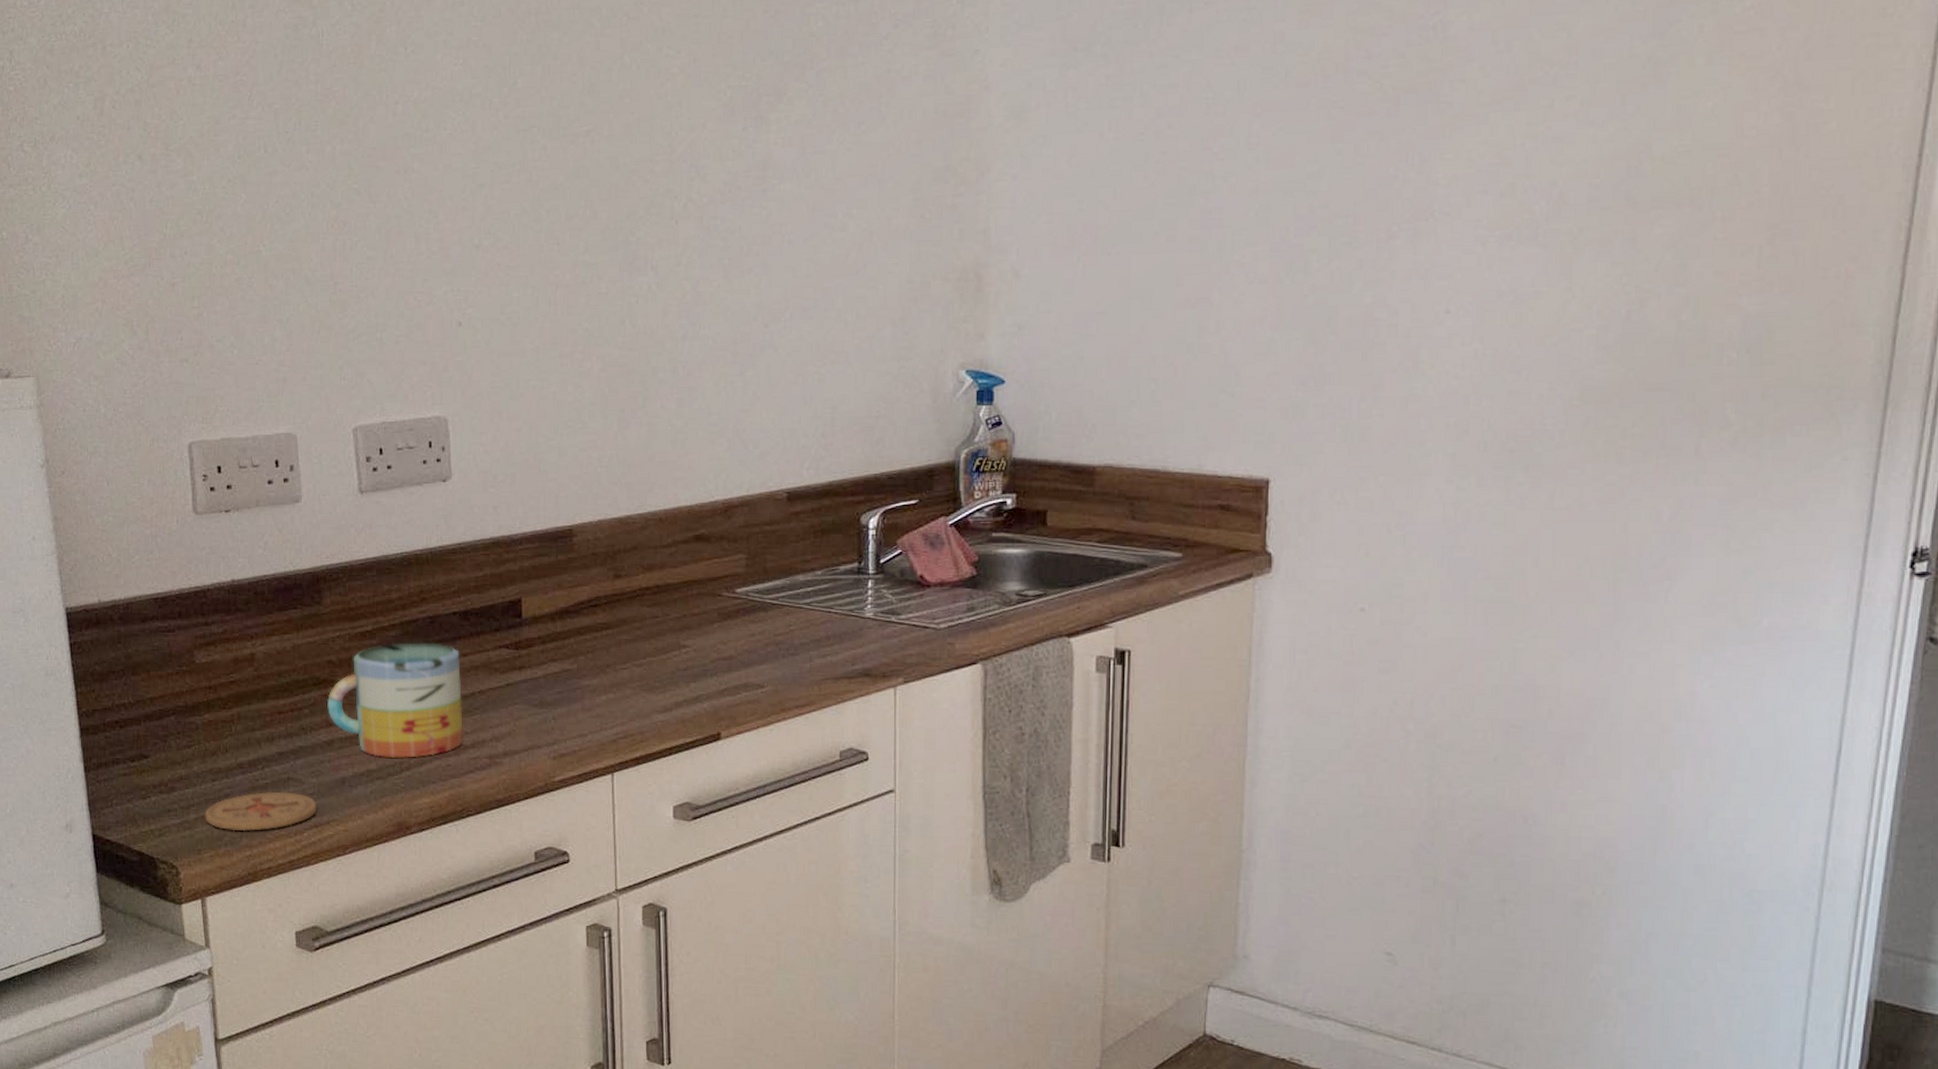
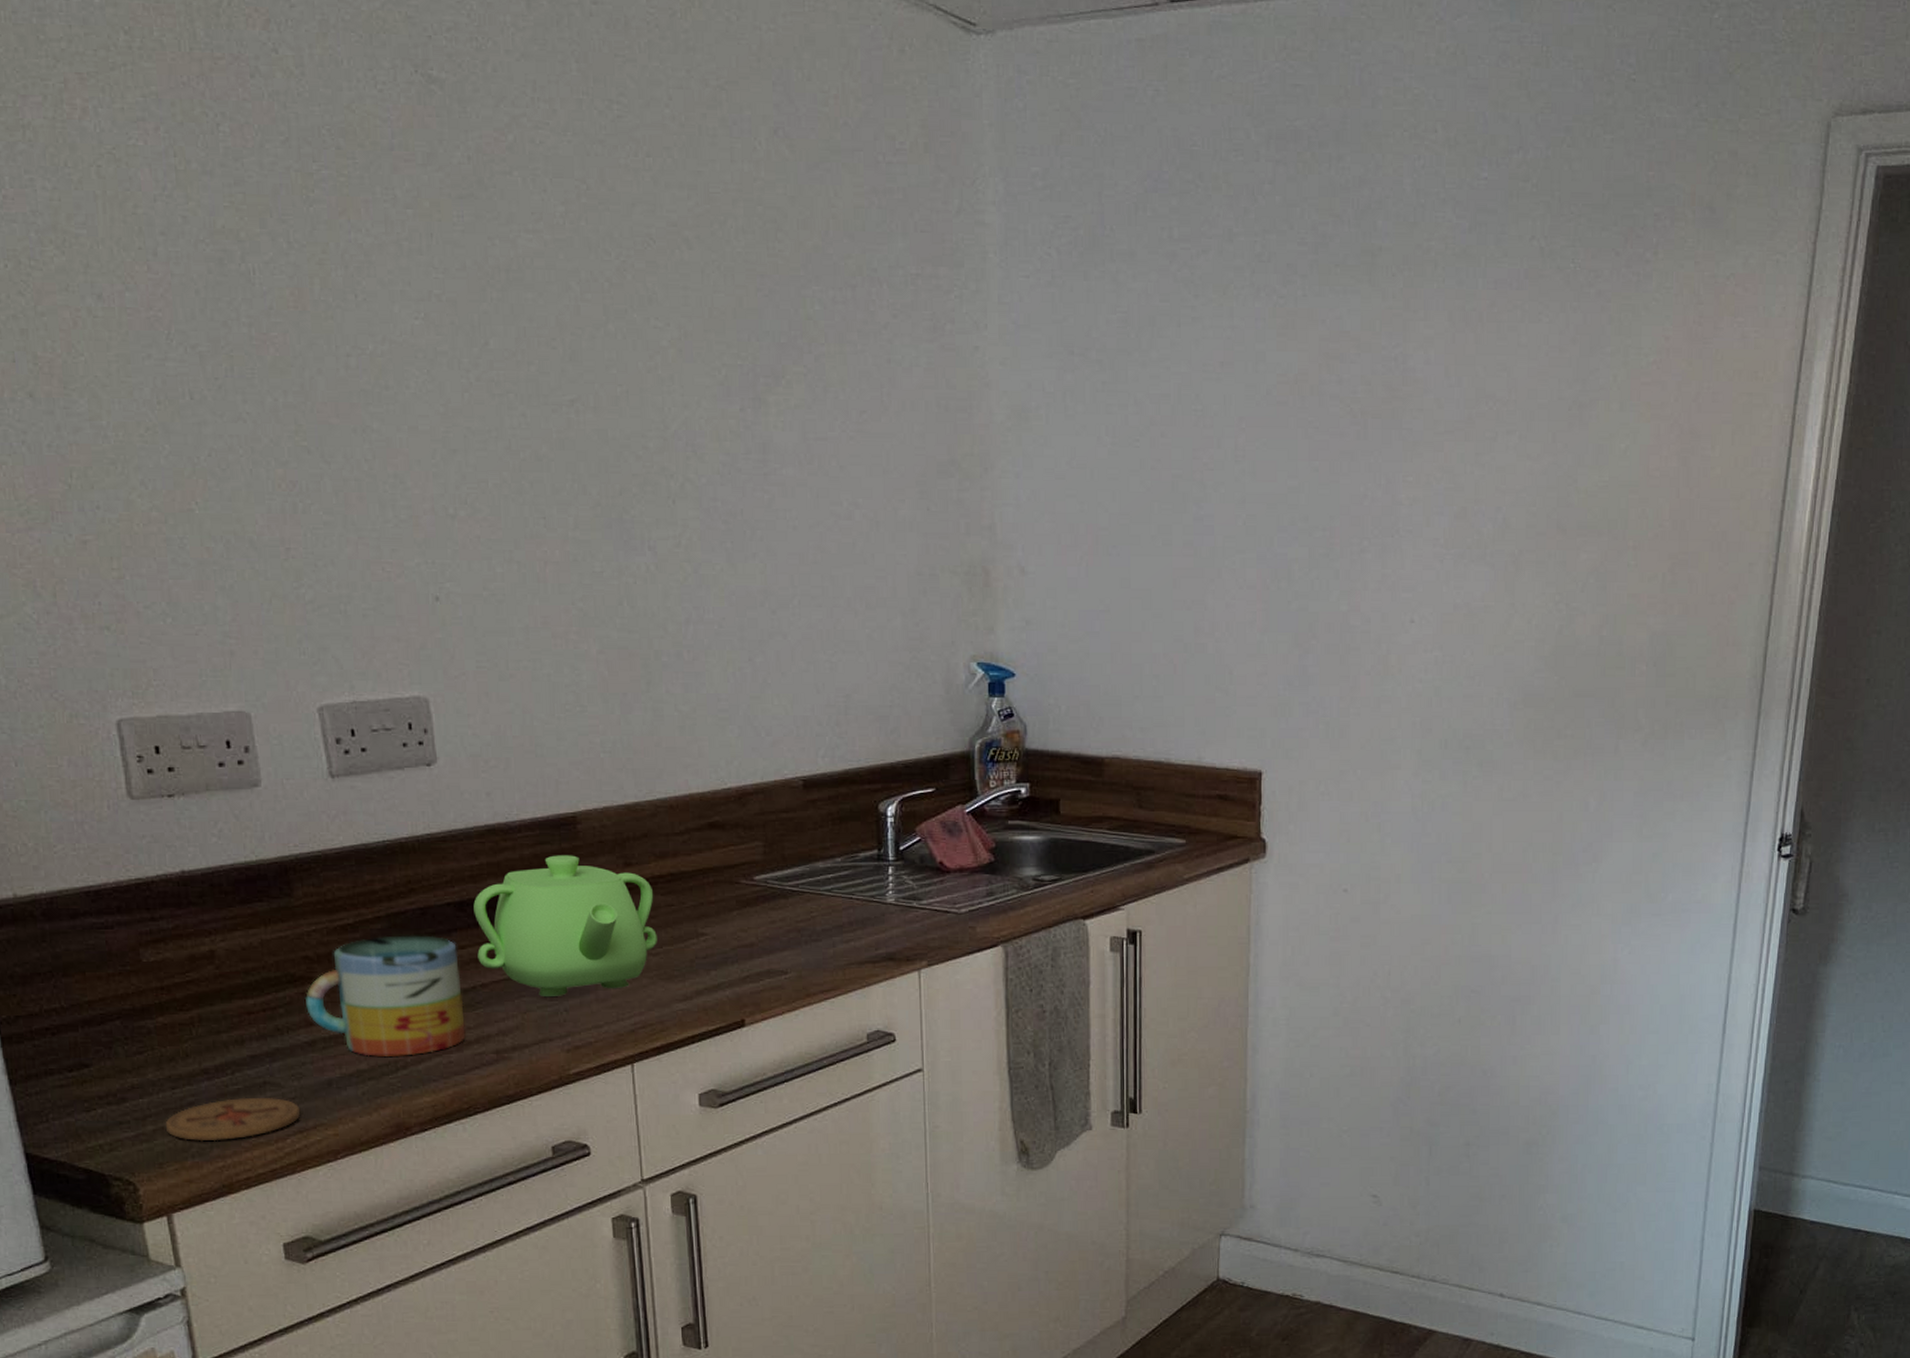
teapot: none [476,567,641,704] -> present [473,855,657,996]

